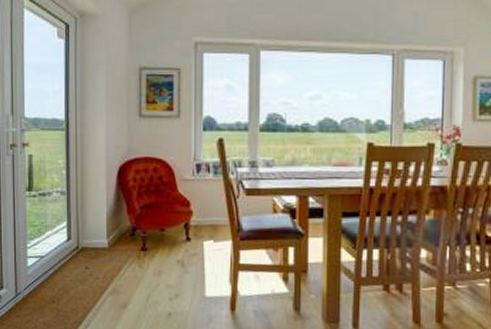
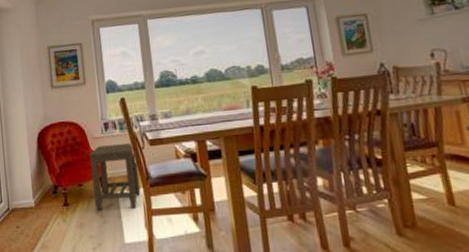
side table: none [174,189,230,261] -> present [88,143,141,210]

